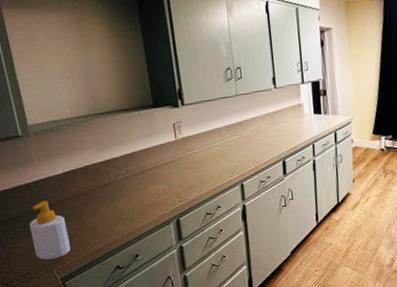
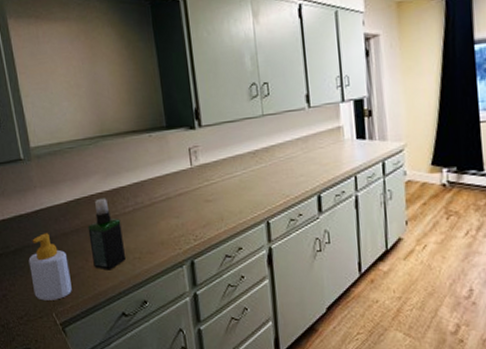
spray bottle: none [84,168,119,231] -> present [87,198,126,271]

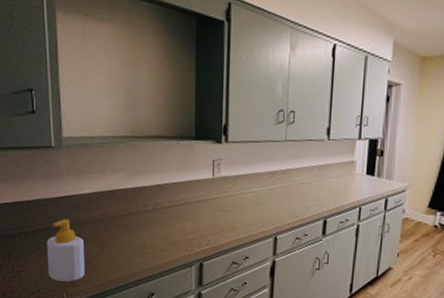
spray bottle: present [87,198,126,271] -> none [107,194,140,261]

